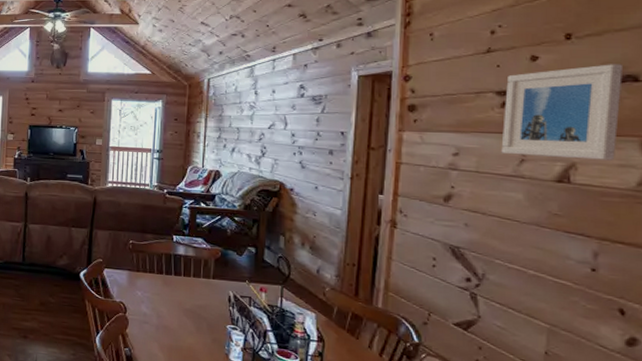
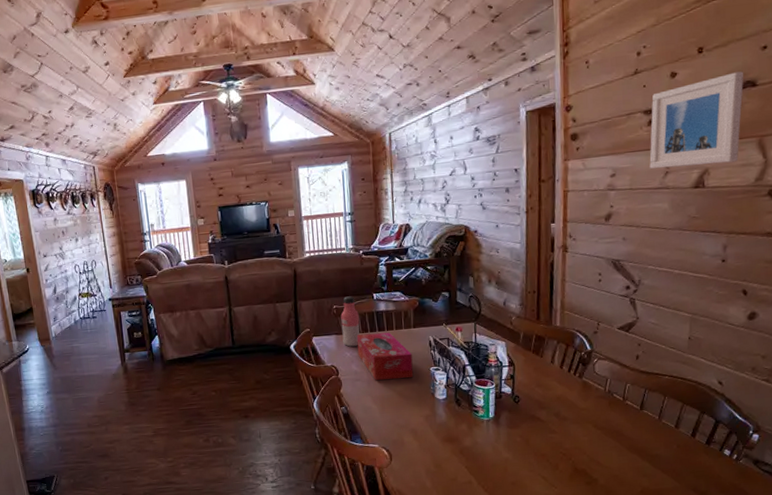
water bottle: none [135,233,156,287] -> present [340,296,360,347]
tissue box: none [149,275,208,333] -> present [356,332,414,380]

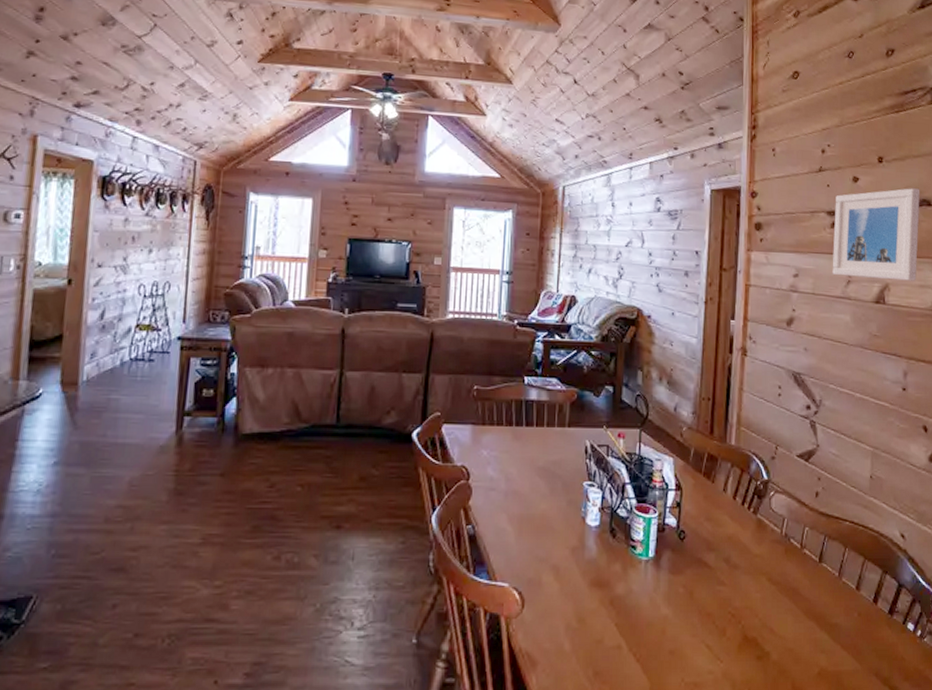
water bottle: present [340,296,360,347] -> none [480,376,504,443]
tissue box: present [356,332,414,380] -> none [497,428,563,494]

